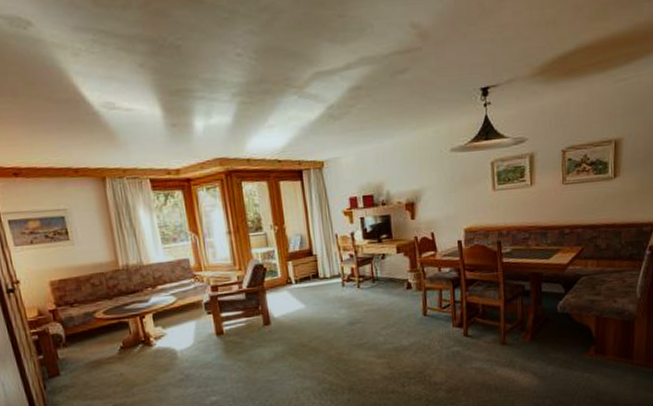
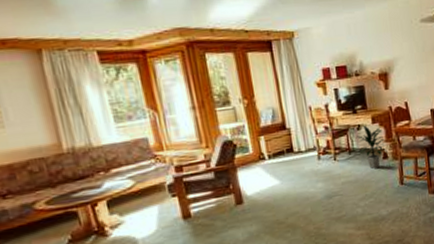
indoor plant: none [381,254,413,299] -> present [357,125,389,170]

